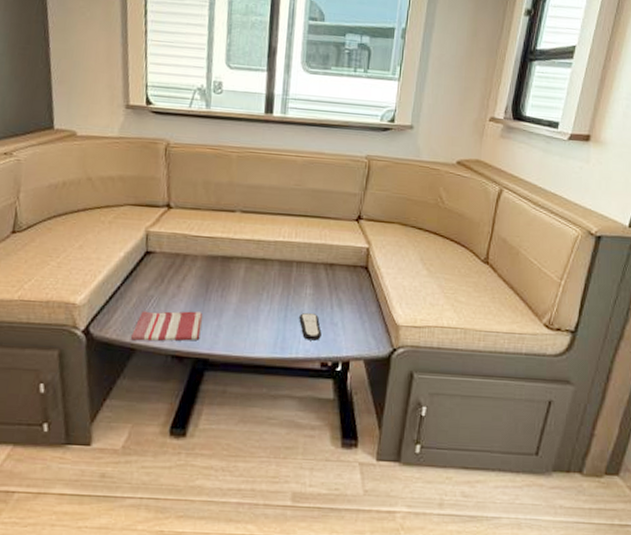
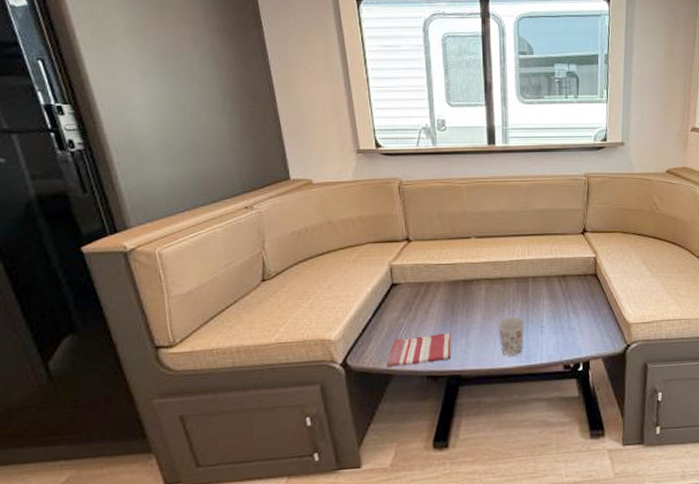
cup: none [253,302,284,346] -> present [497,316,525,357]
remote control: present [299,313,322,341] -> none [540,322,562,347]

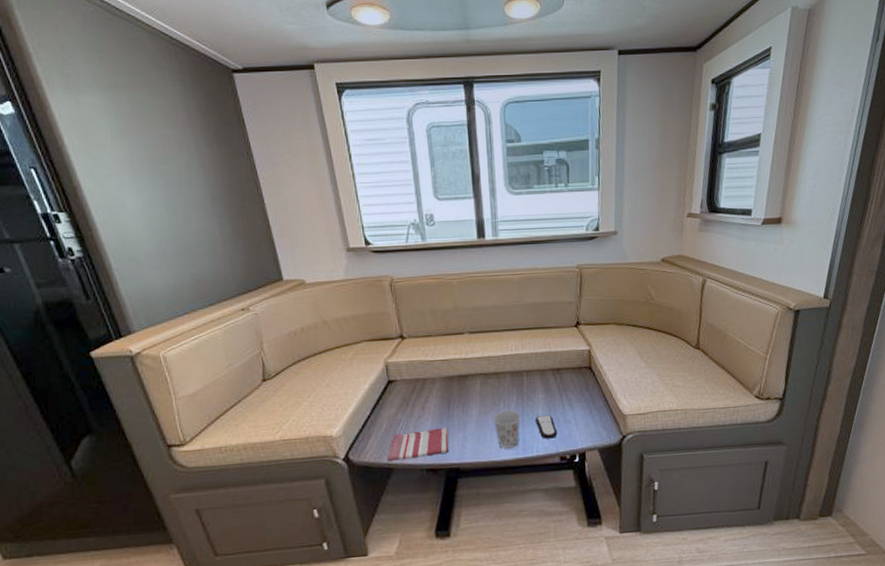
remote control: none [540,322,562,347] -> present [535,415,558,439]

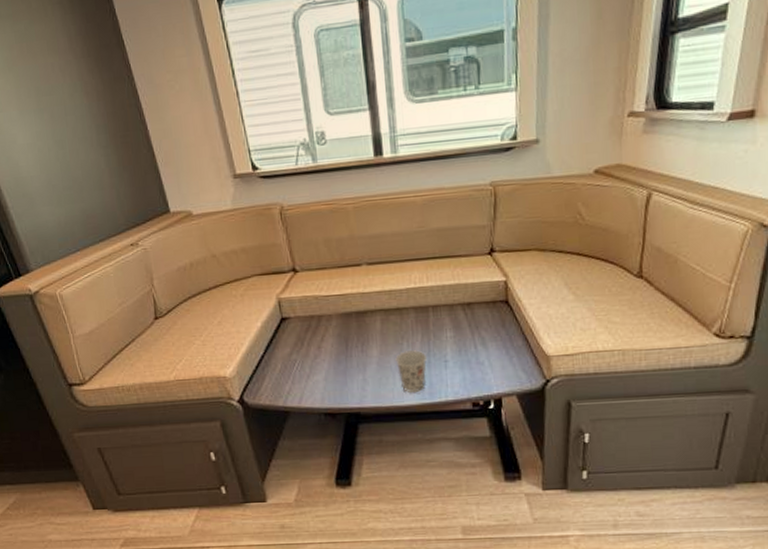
dish towel: present [388,428,450,461] -> none [283,369,348,404]
remote control: present [535,415,558,439] -> none [443,356,469,383]

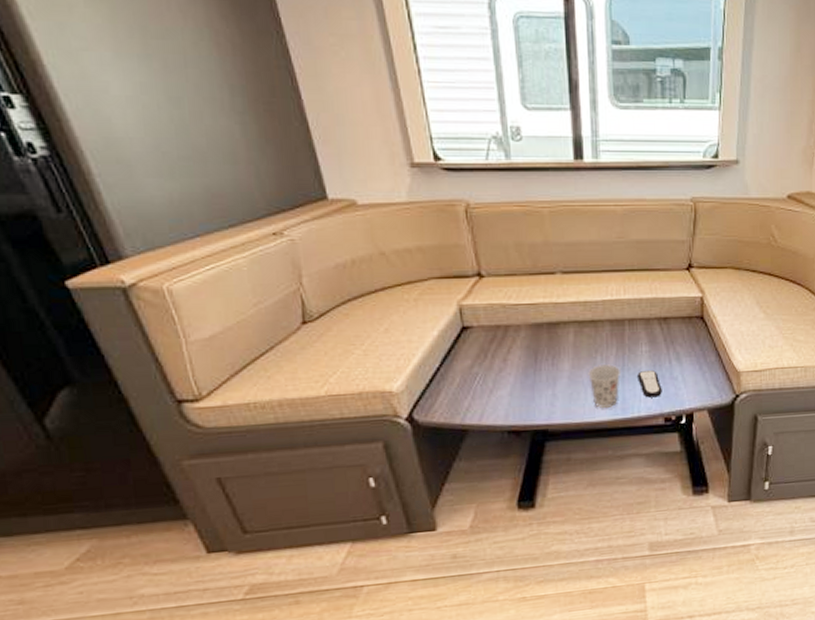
remote control: none [443,356,469,383] -> present [637,370,662,398]

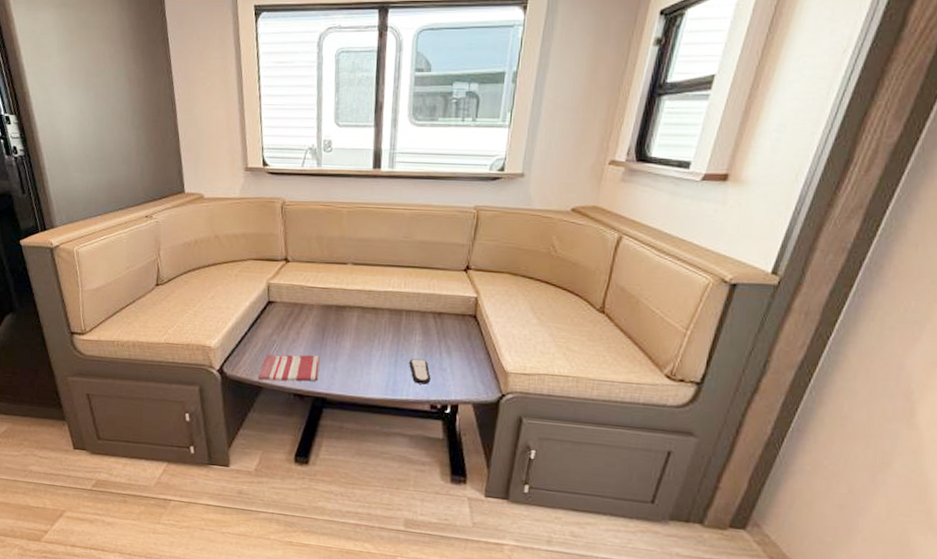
dish towel: none [461,383,536,422] -> present [259,354,321,382]
cup: present [588,364,620,409] -> none [365,348,394,388]

